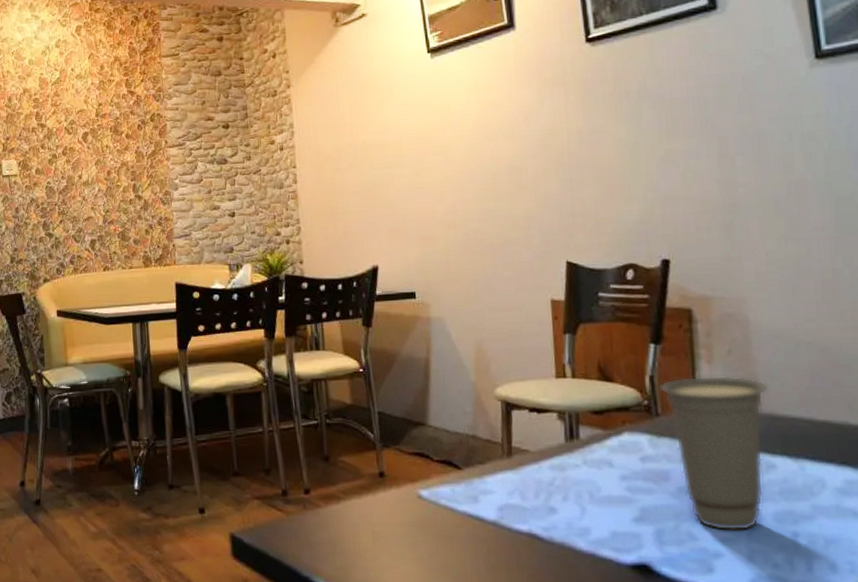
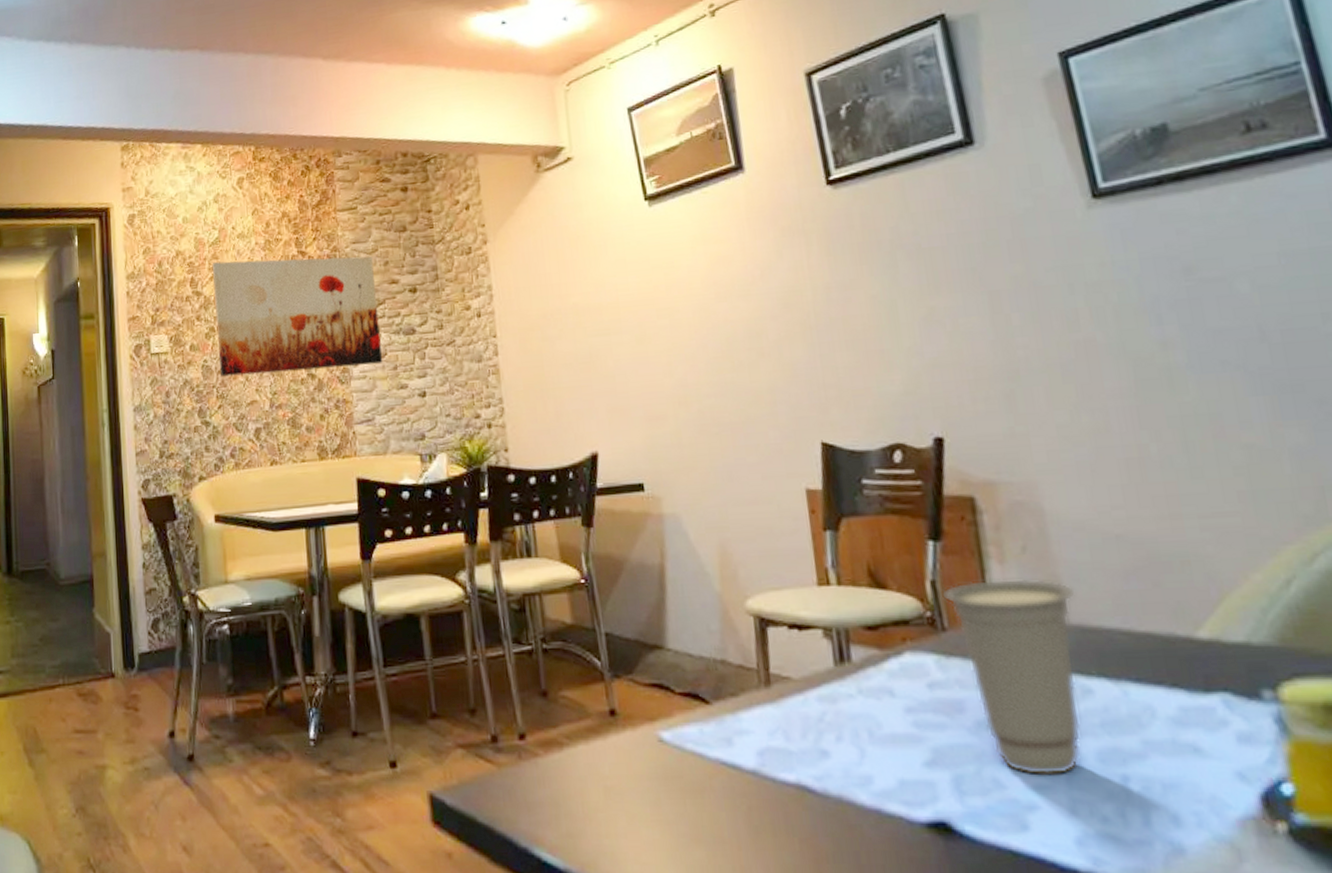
wall art: none [54,96,199,197] -> present [211,256,383,377]

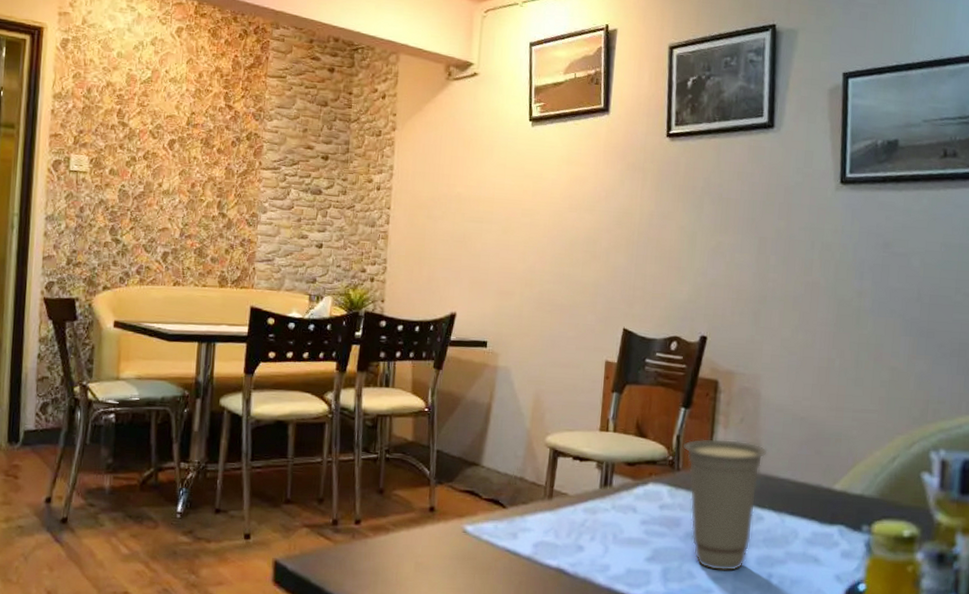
wall art: present [211,256,383,377] -> none [136,99,293,214]

